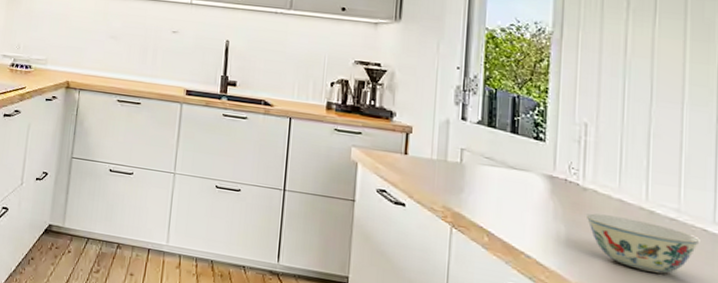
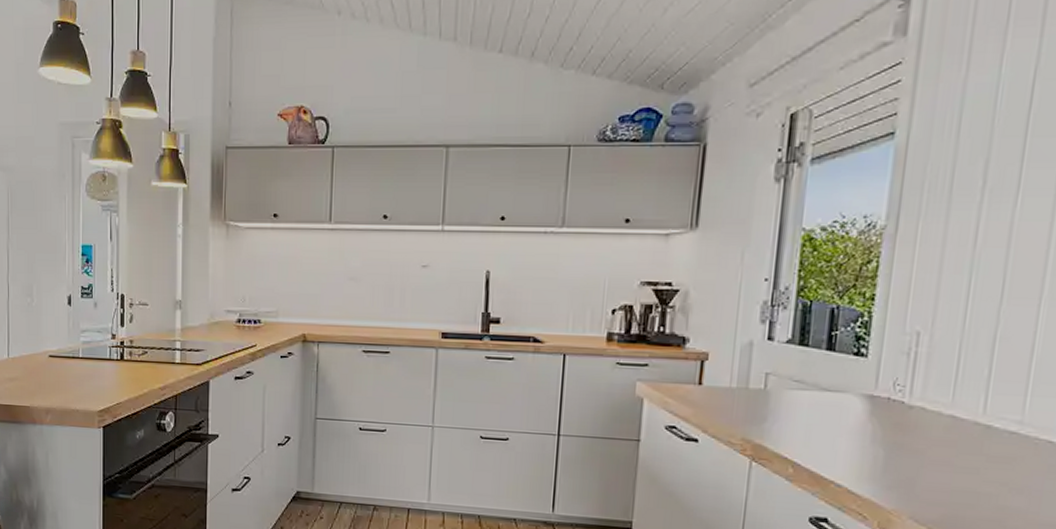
bowl: present [585,213,700,274] -> none [909,433,1044,493]

